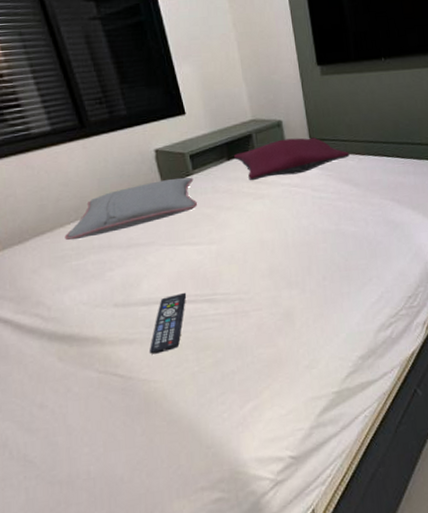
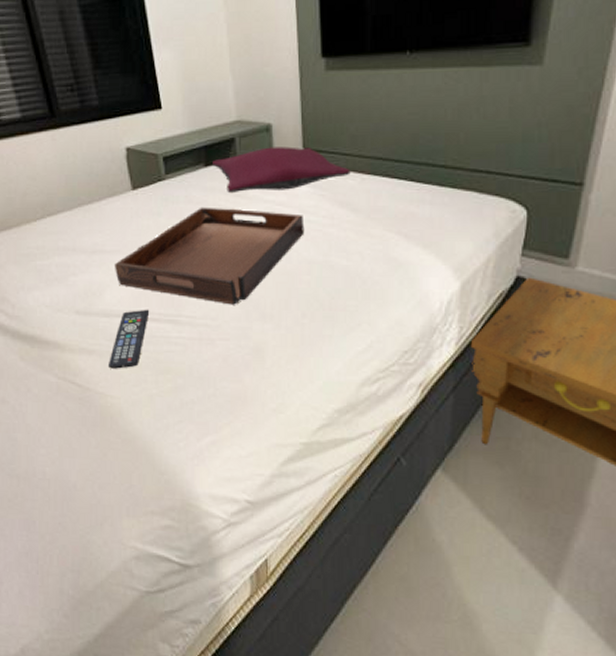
pillow: present [64,177,198,241] -> none [30,182,169,239]
serving tray: none [150,192,318,278] -> present [115,207,305,305]

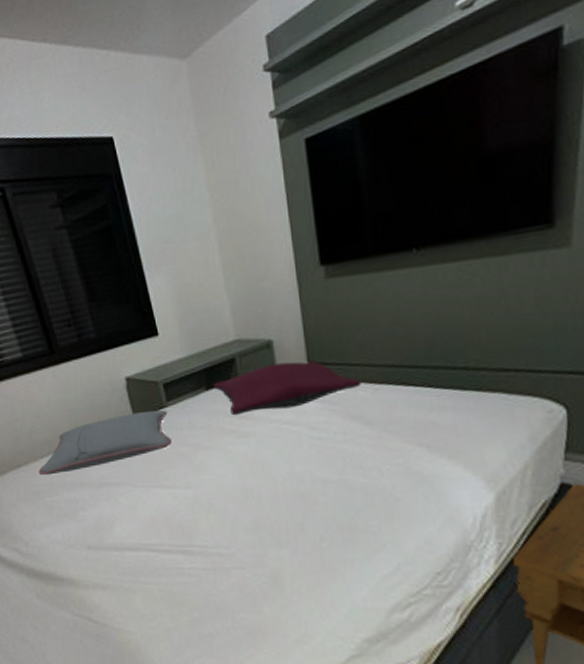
pillow: none [30,182,169,239] -> present [38,409,173,476]
remote control: present [107,309,150,369] -> none [122,540,161,603]
serving tray: present [115,207,305,305] -> none [122,431,316,532]

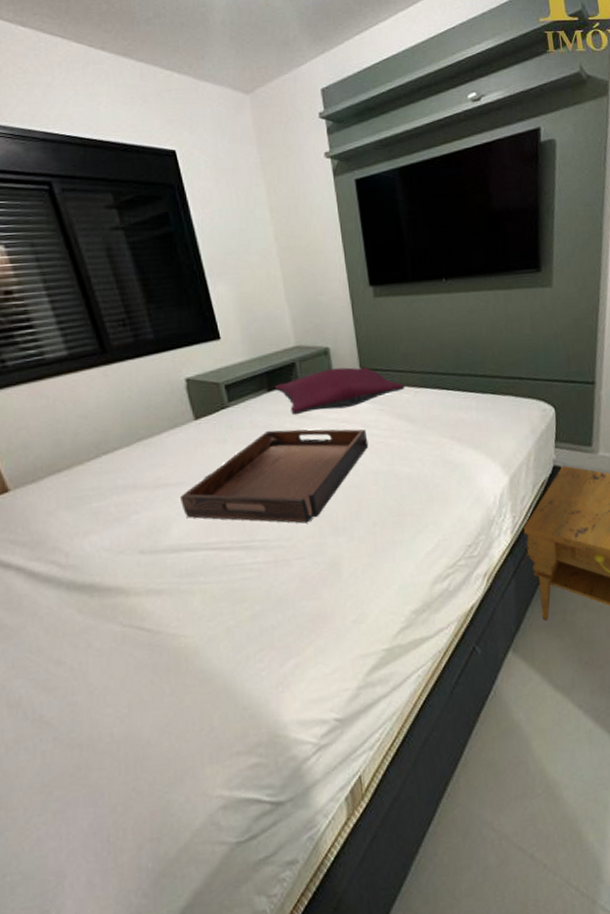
pillow: present [38,409,173,476] -> none [84,410,234,480]
serving tray: none [122,431,316,532] -> present [181,429,369,524]

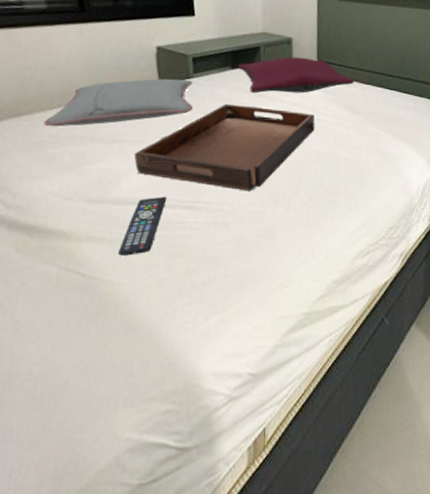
pillow: none [84,410,234,480] -> present [43,78,194,127]
remote control: none [178,538,221,607] -> present [117,196,167,256]

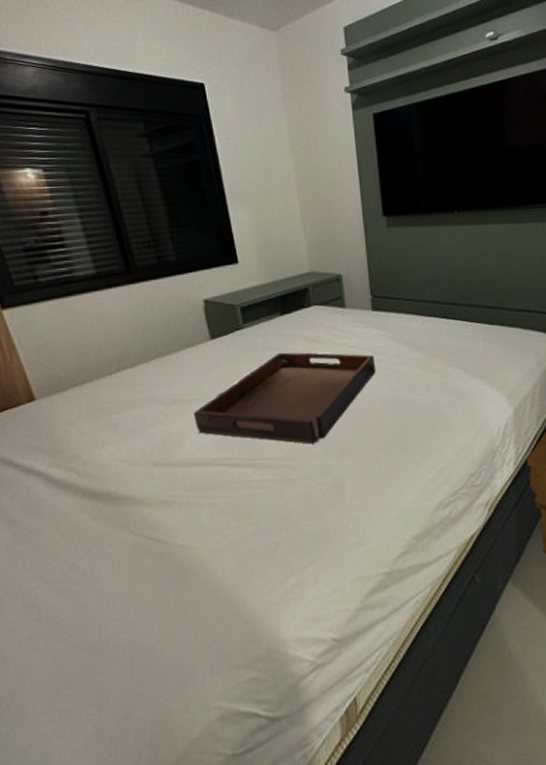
pillow: present [43,78,194,127] -> none [105,331,247,393]
remote control: present [117,196,167,256] -> none [187,455,231,519]
pillow: present [239,57,354,94] -> none [288,294,414,339]

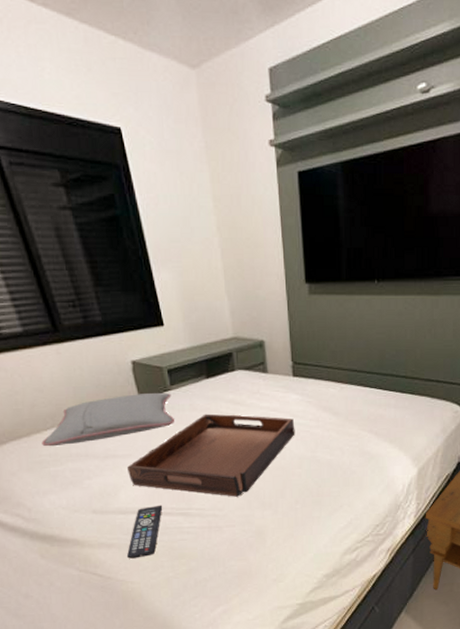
pillow: none [105,331,247,393] -> present [41,392,175,447]
remote control: none [187,455,231,519] -> present [126,505,163,559]

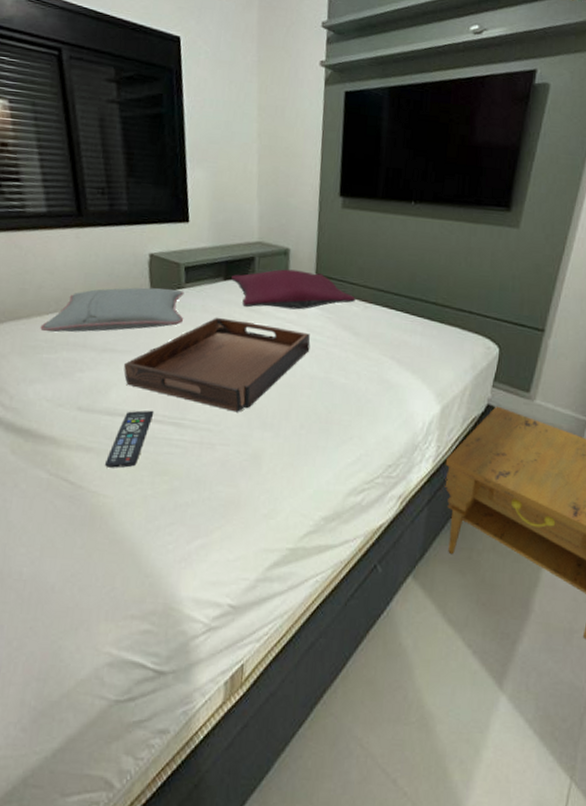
pillow: none [213,360,332,402] -> present [231,269,356,310]

